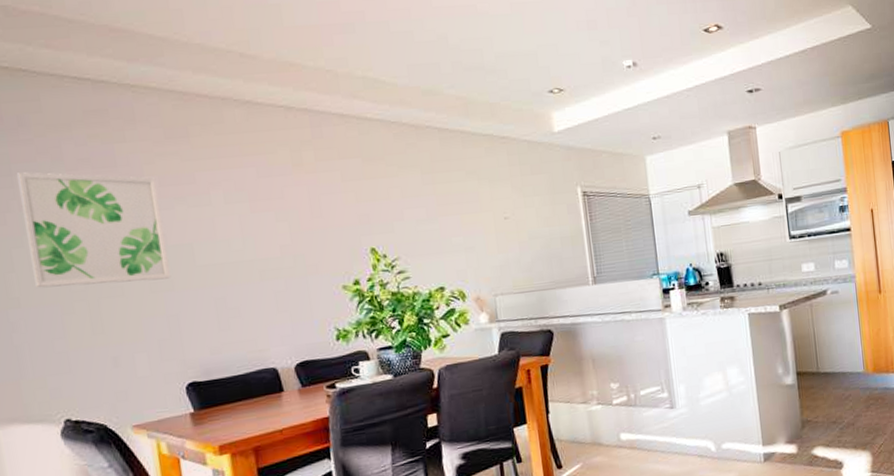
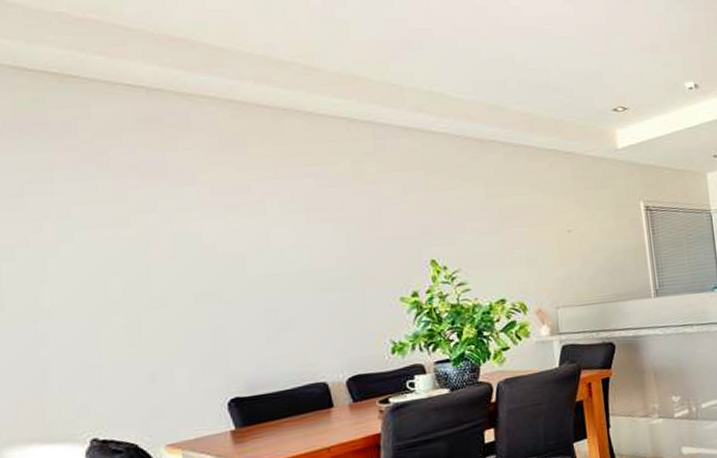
wall art: present [16,172,171,288] -> none [57,179,219,299]

